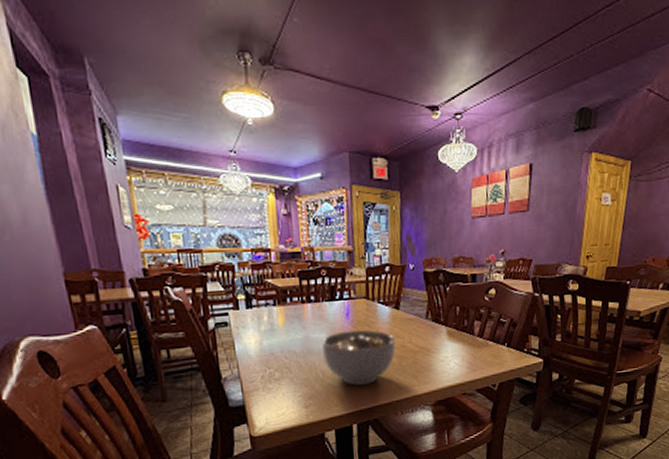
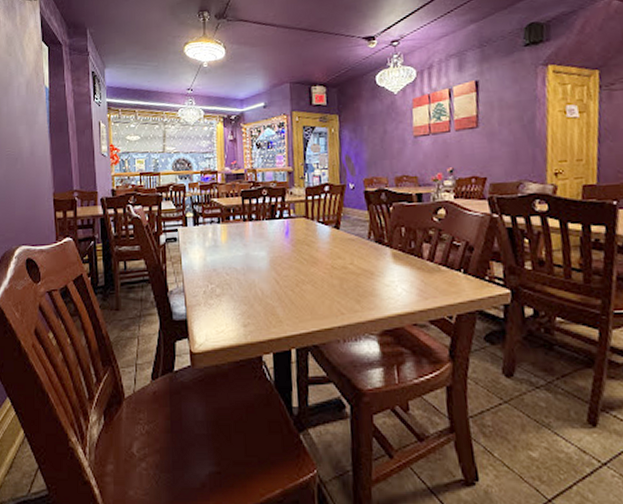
soup bowl: present [322,329,396,386] -> none [262,249,337,308]

